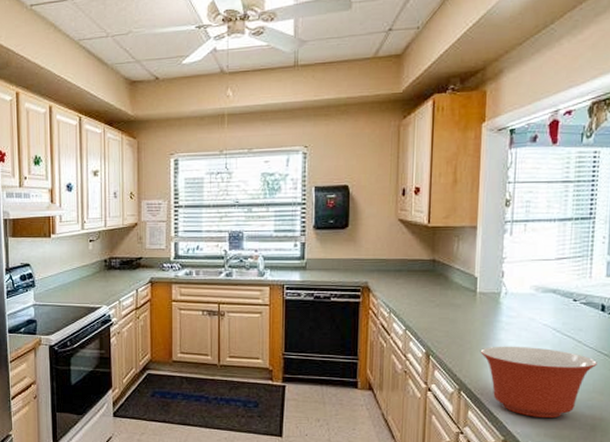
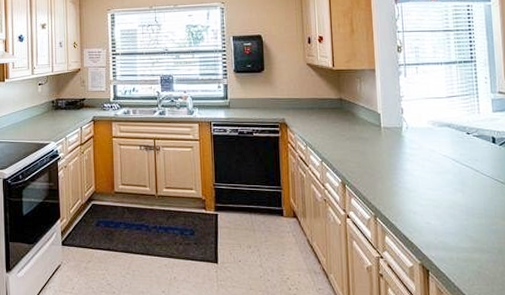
mixing bowl: present [481,346,597,419] -> none [391,175,496,243]

